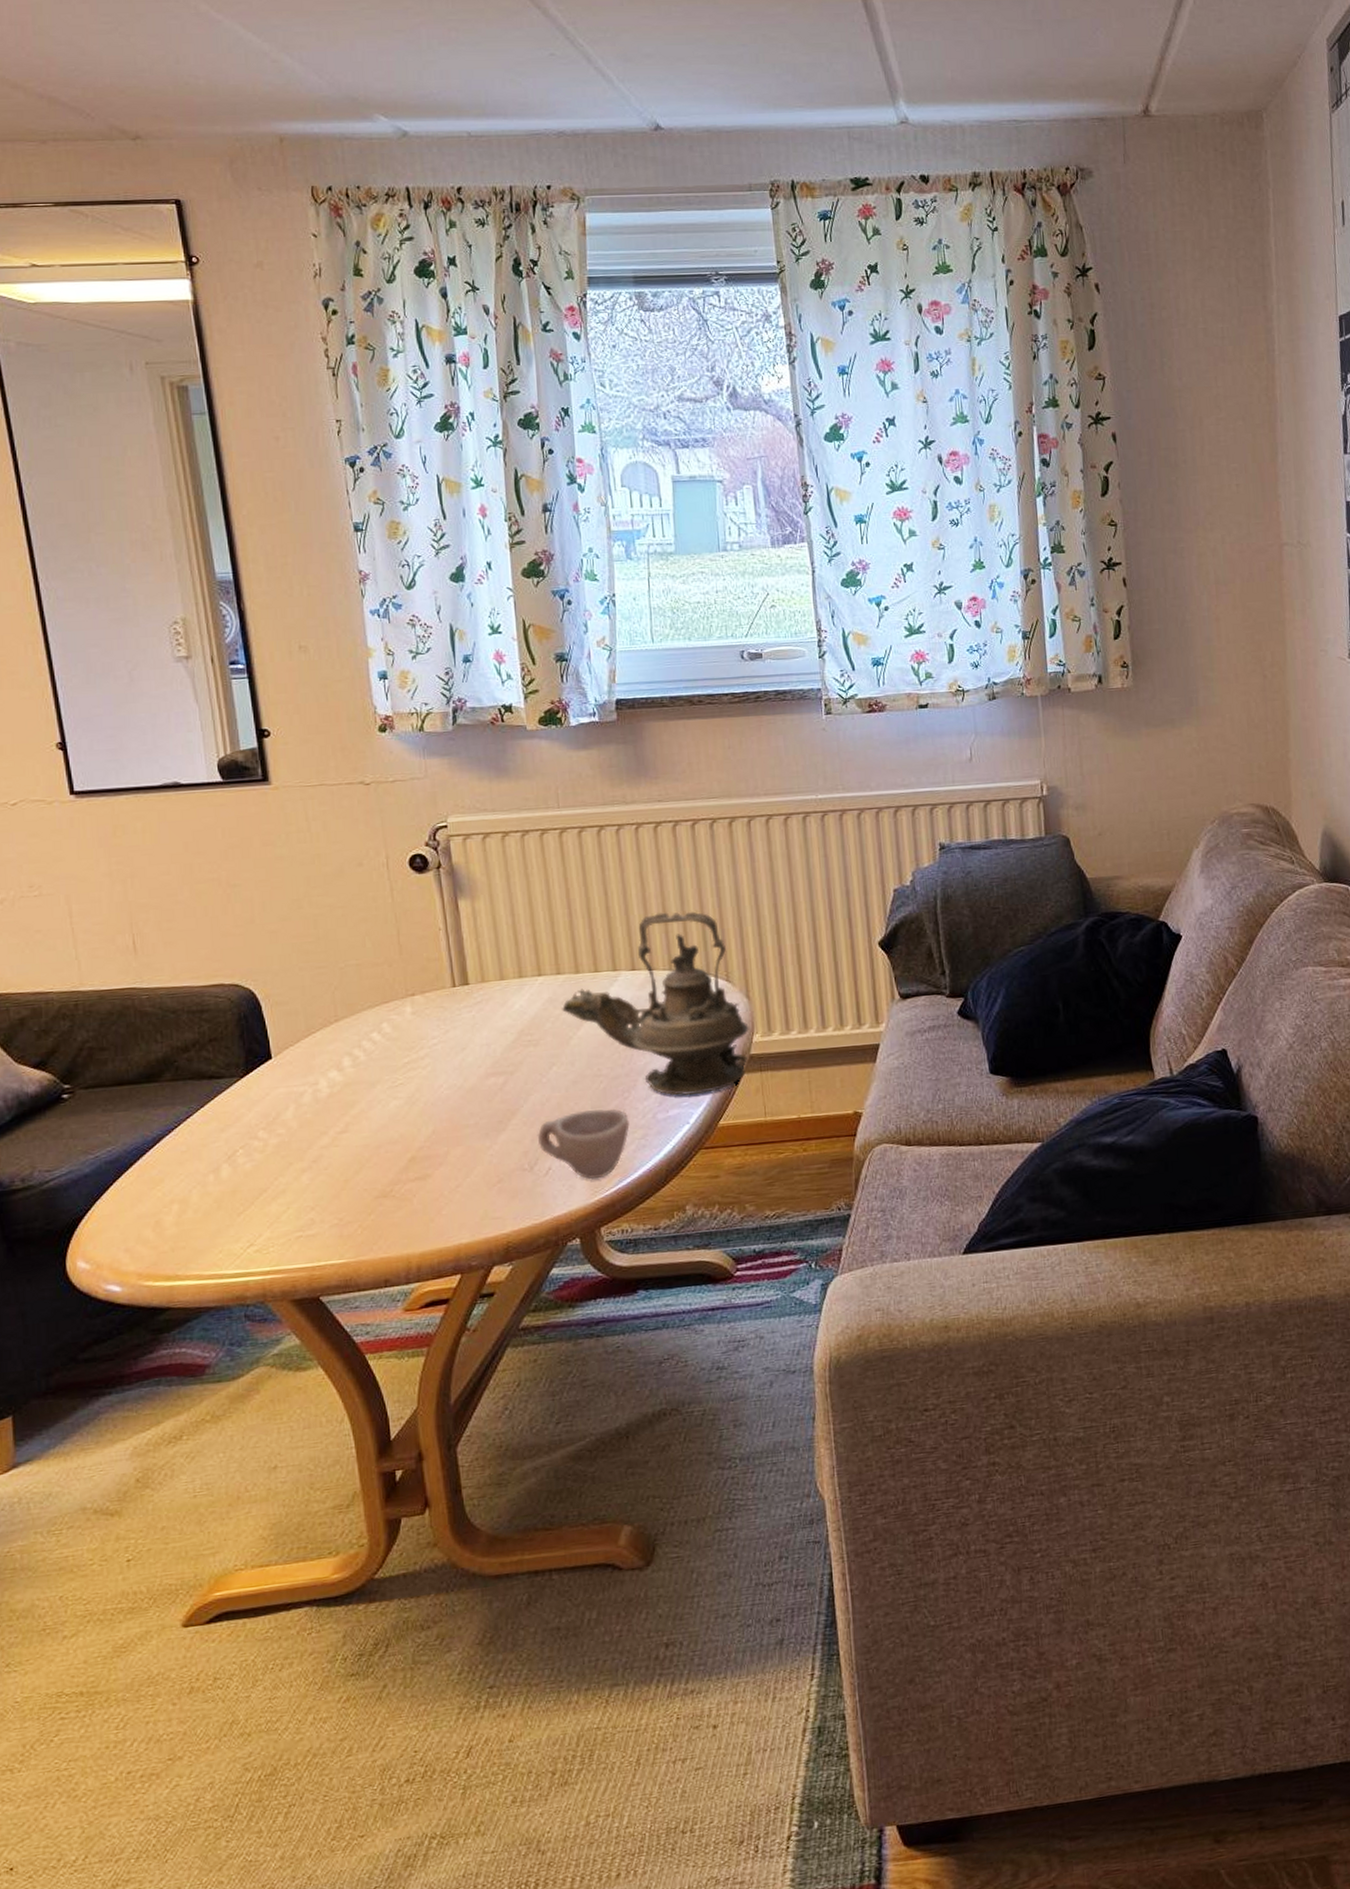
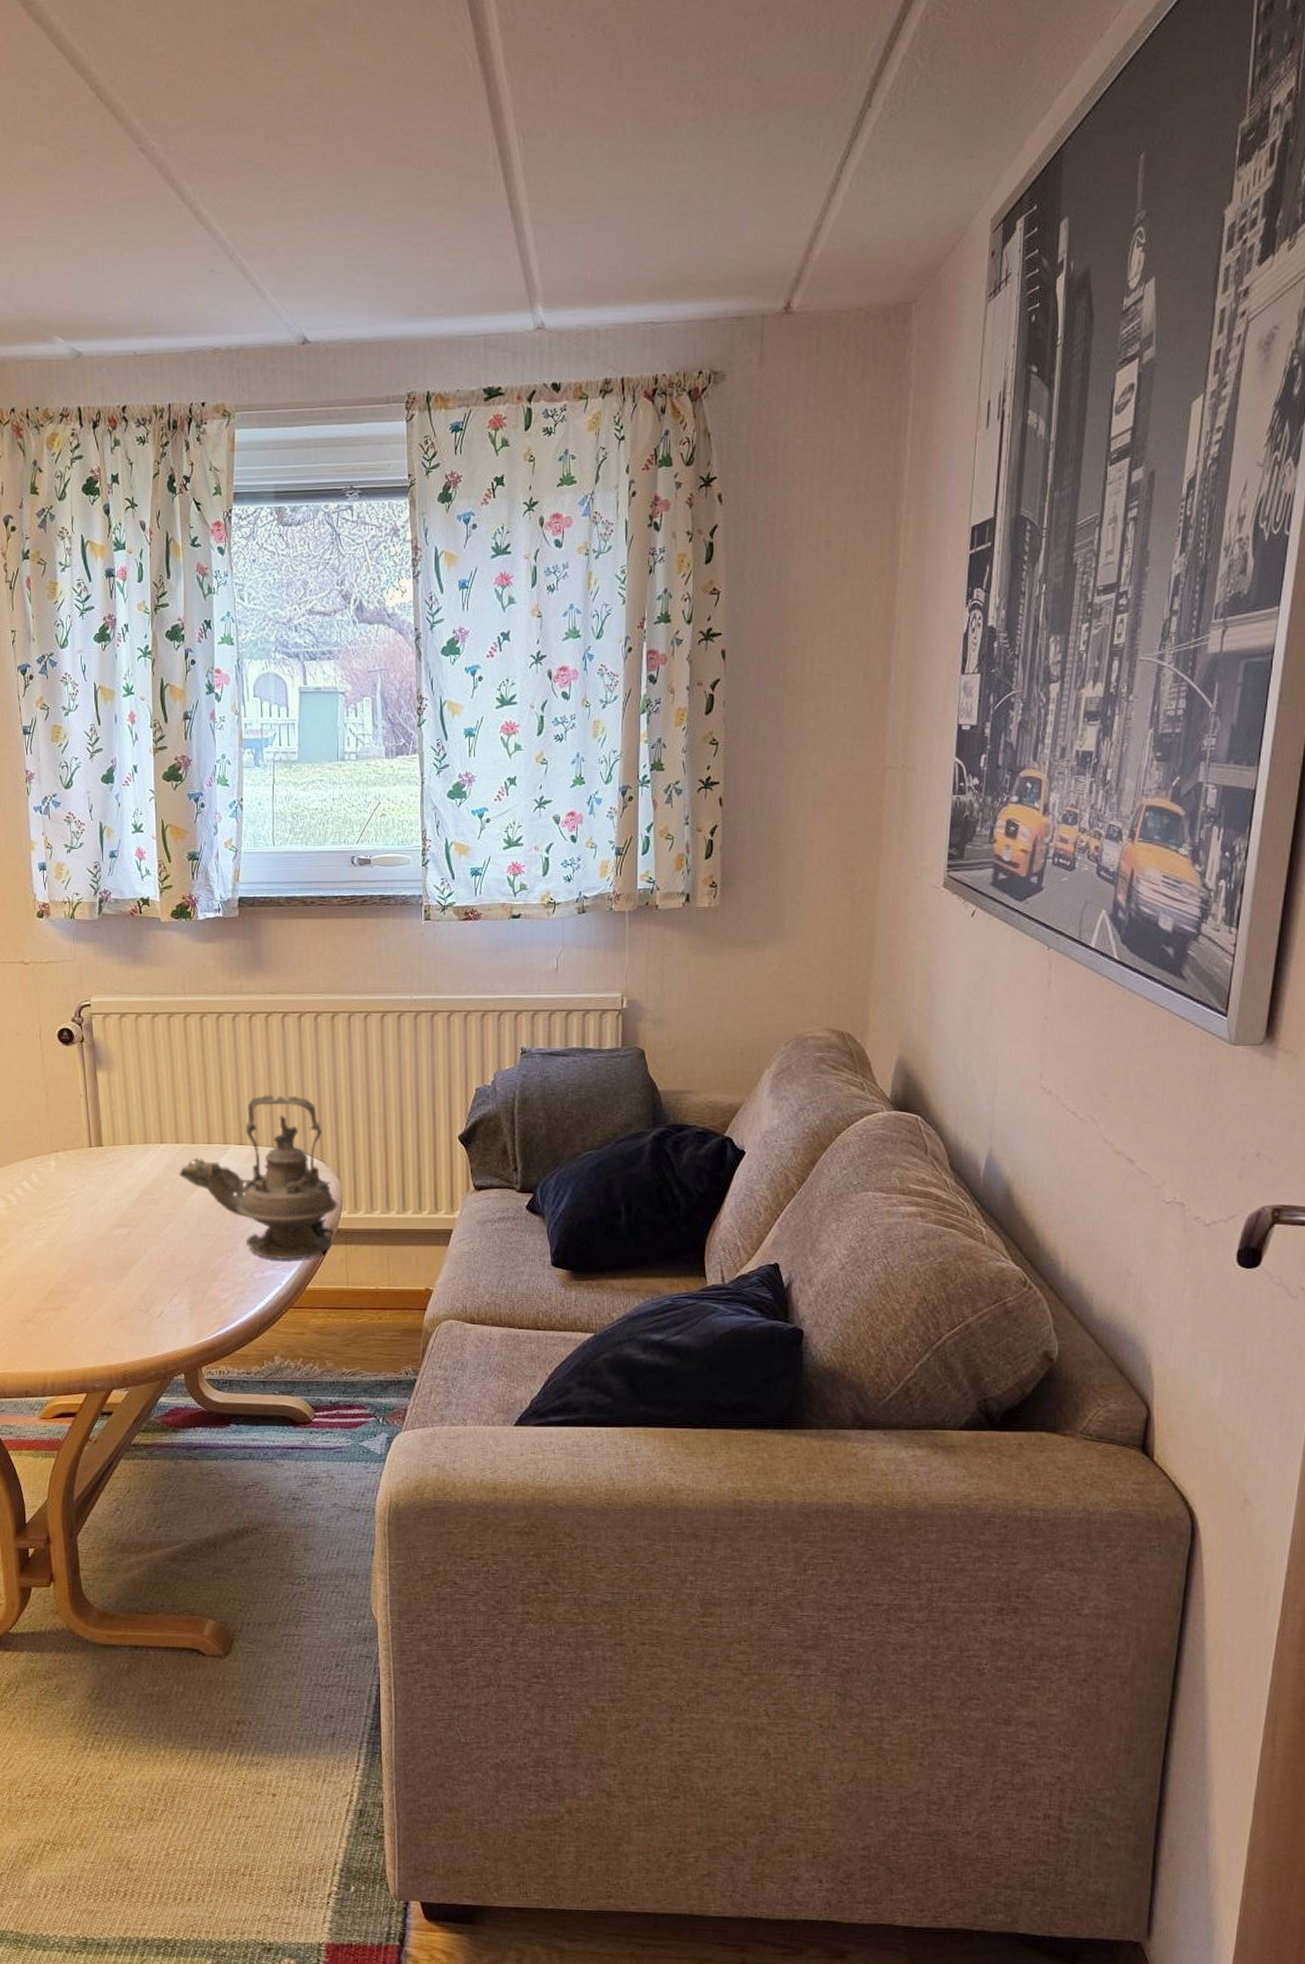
cup: present [537,1109,630,1180] -> none [153,1265,231,1325]

